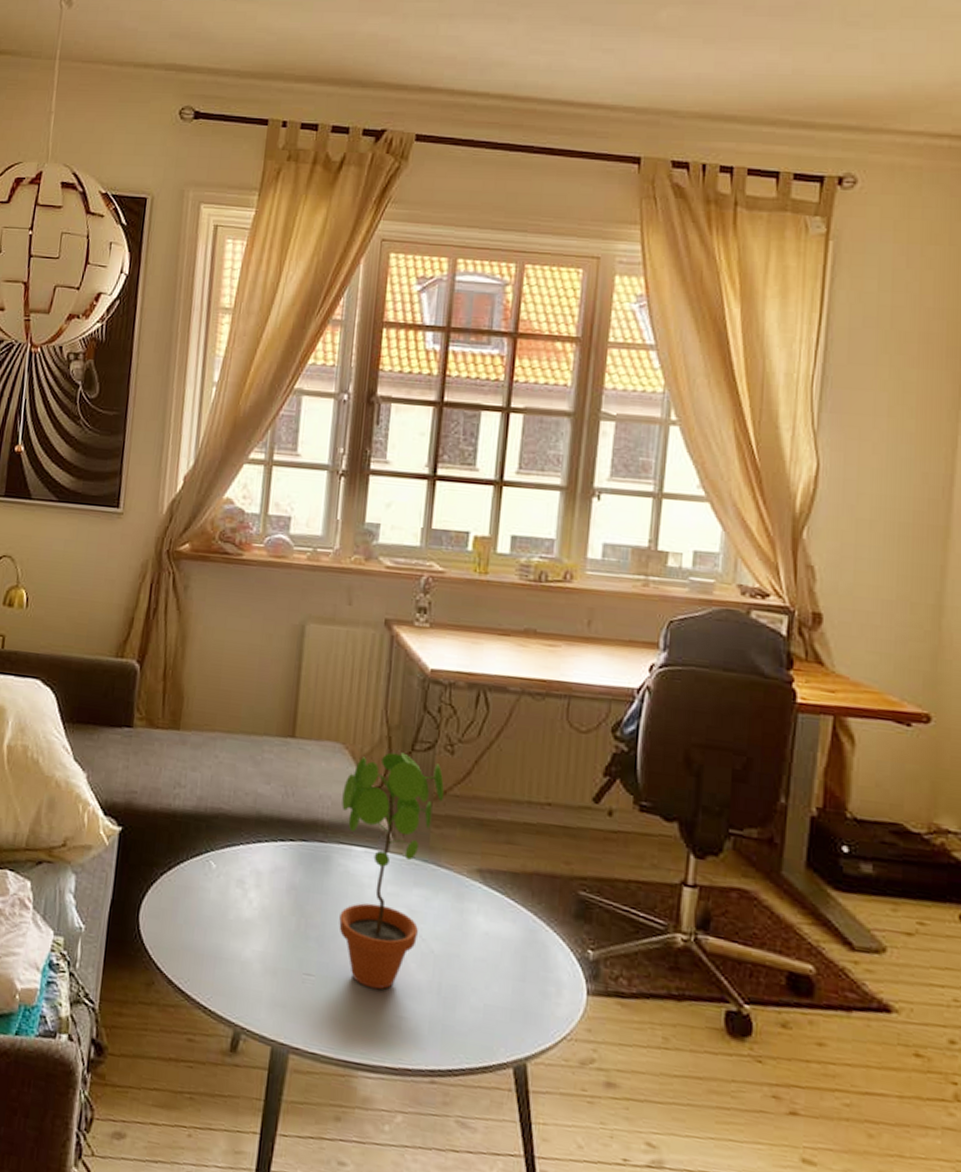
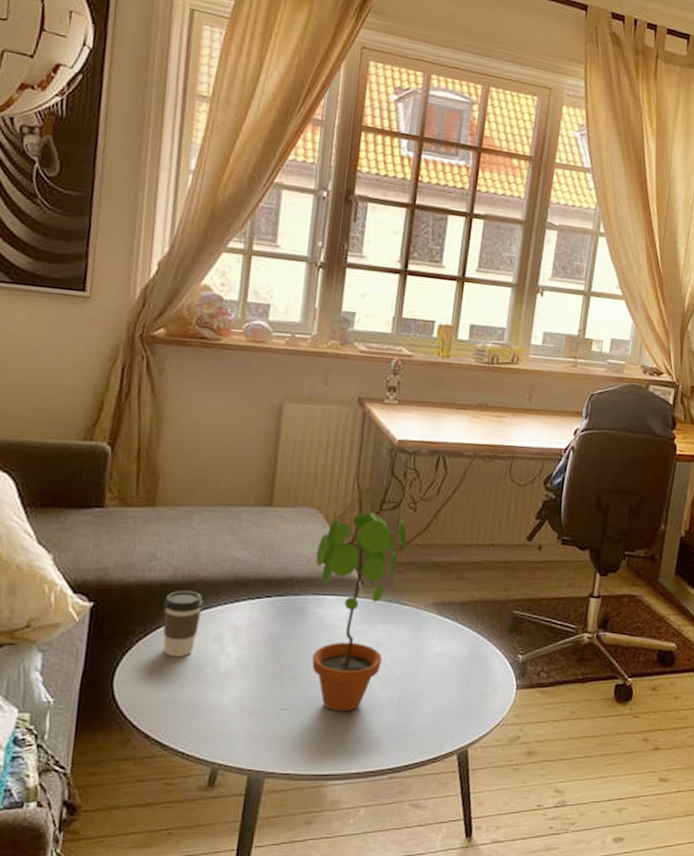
coffee cup: none [186,823,226,898] -> present [163,590,203,656]

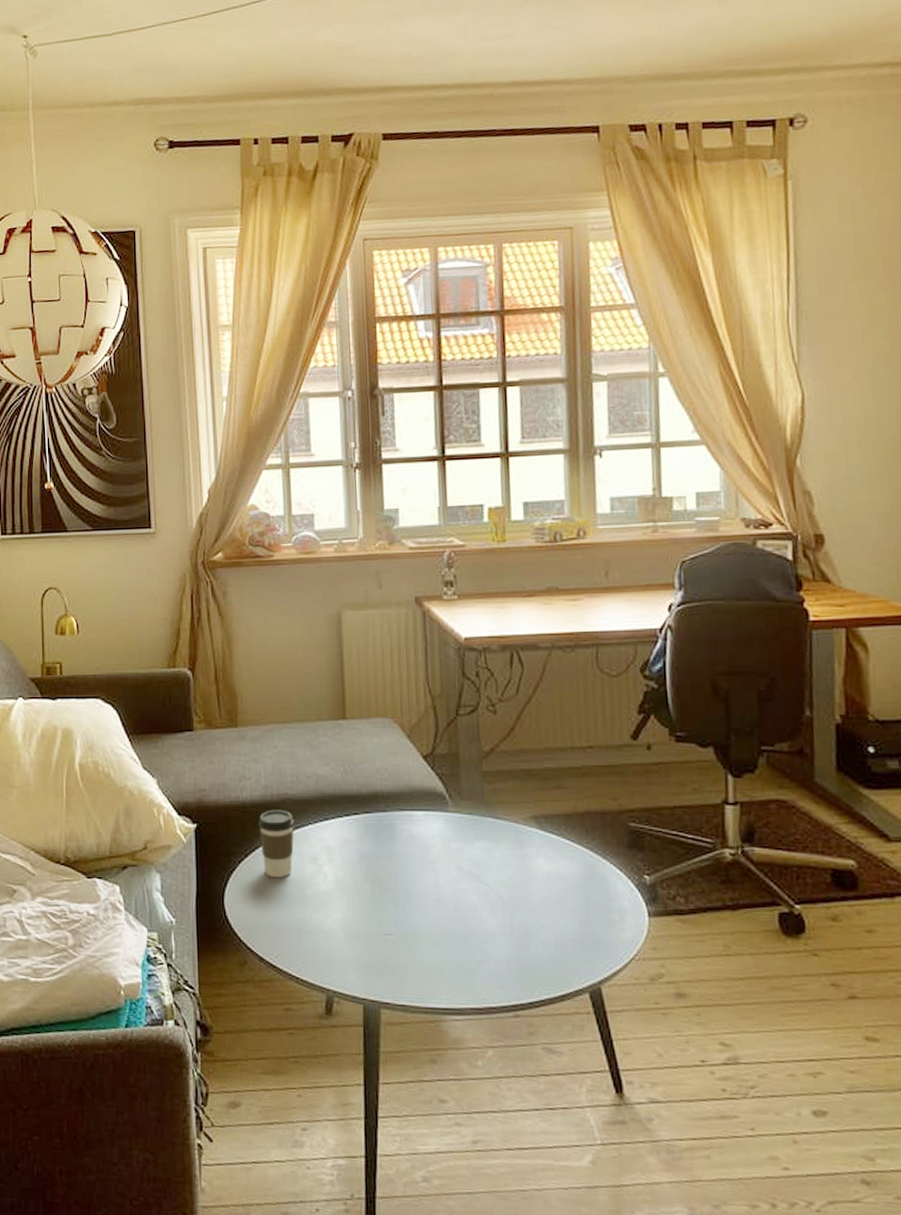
potted plant: present [312,512,407,712] -> none [397,718,492,939]

